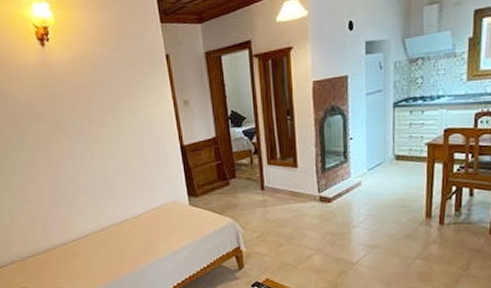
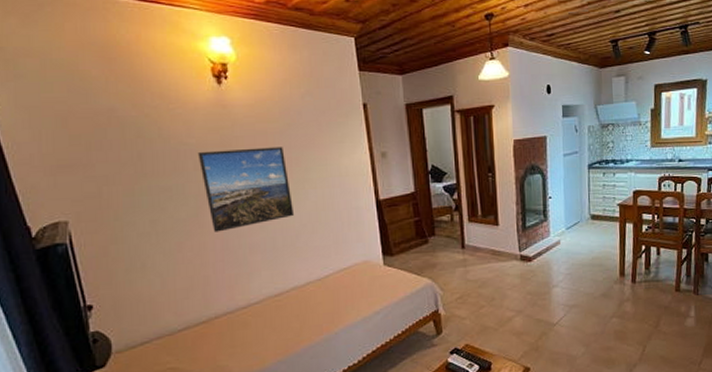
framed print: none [30,100,111,177] -> present [197,147,295,232]

